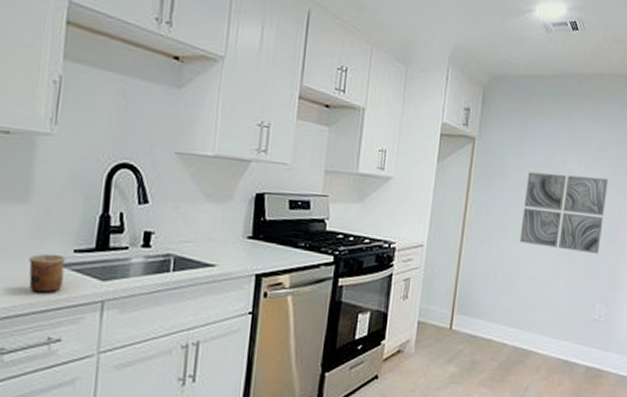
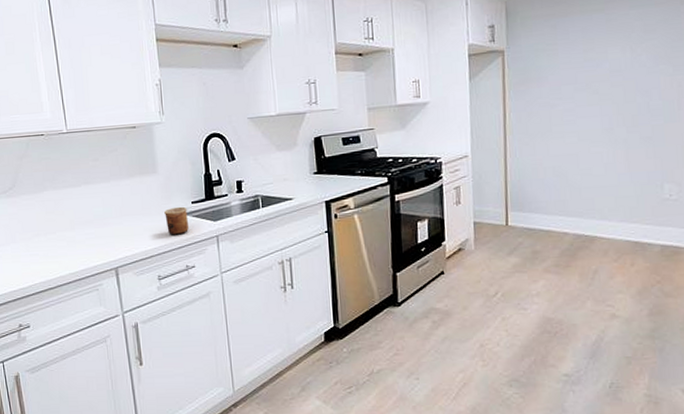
wall art: present [520,172,608,255] -> none [565,58,661,138]

